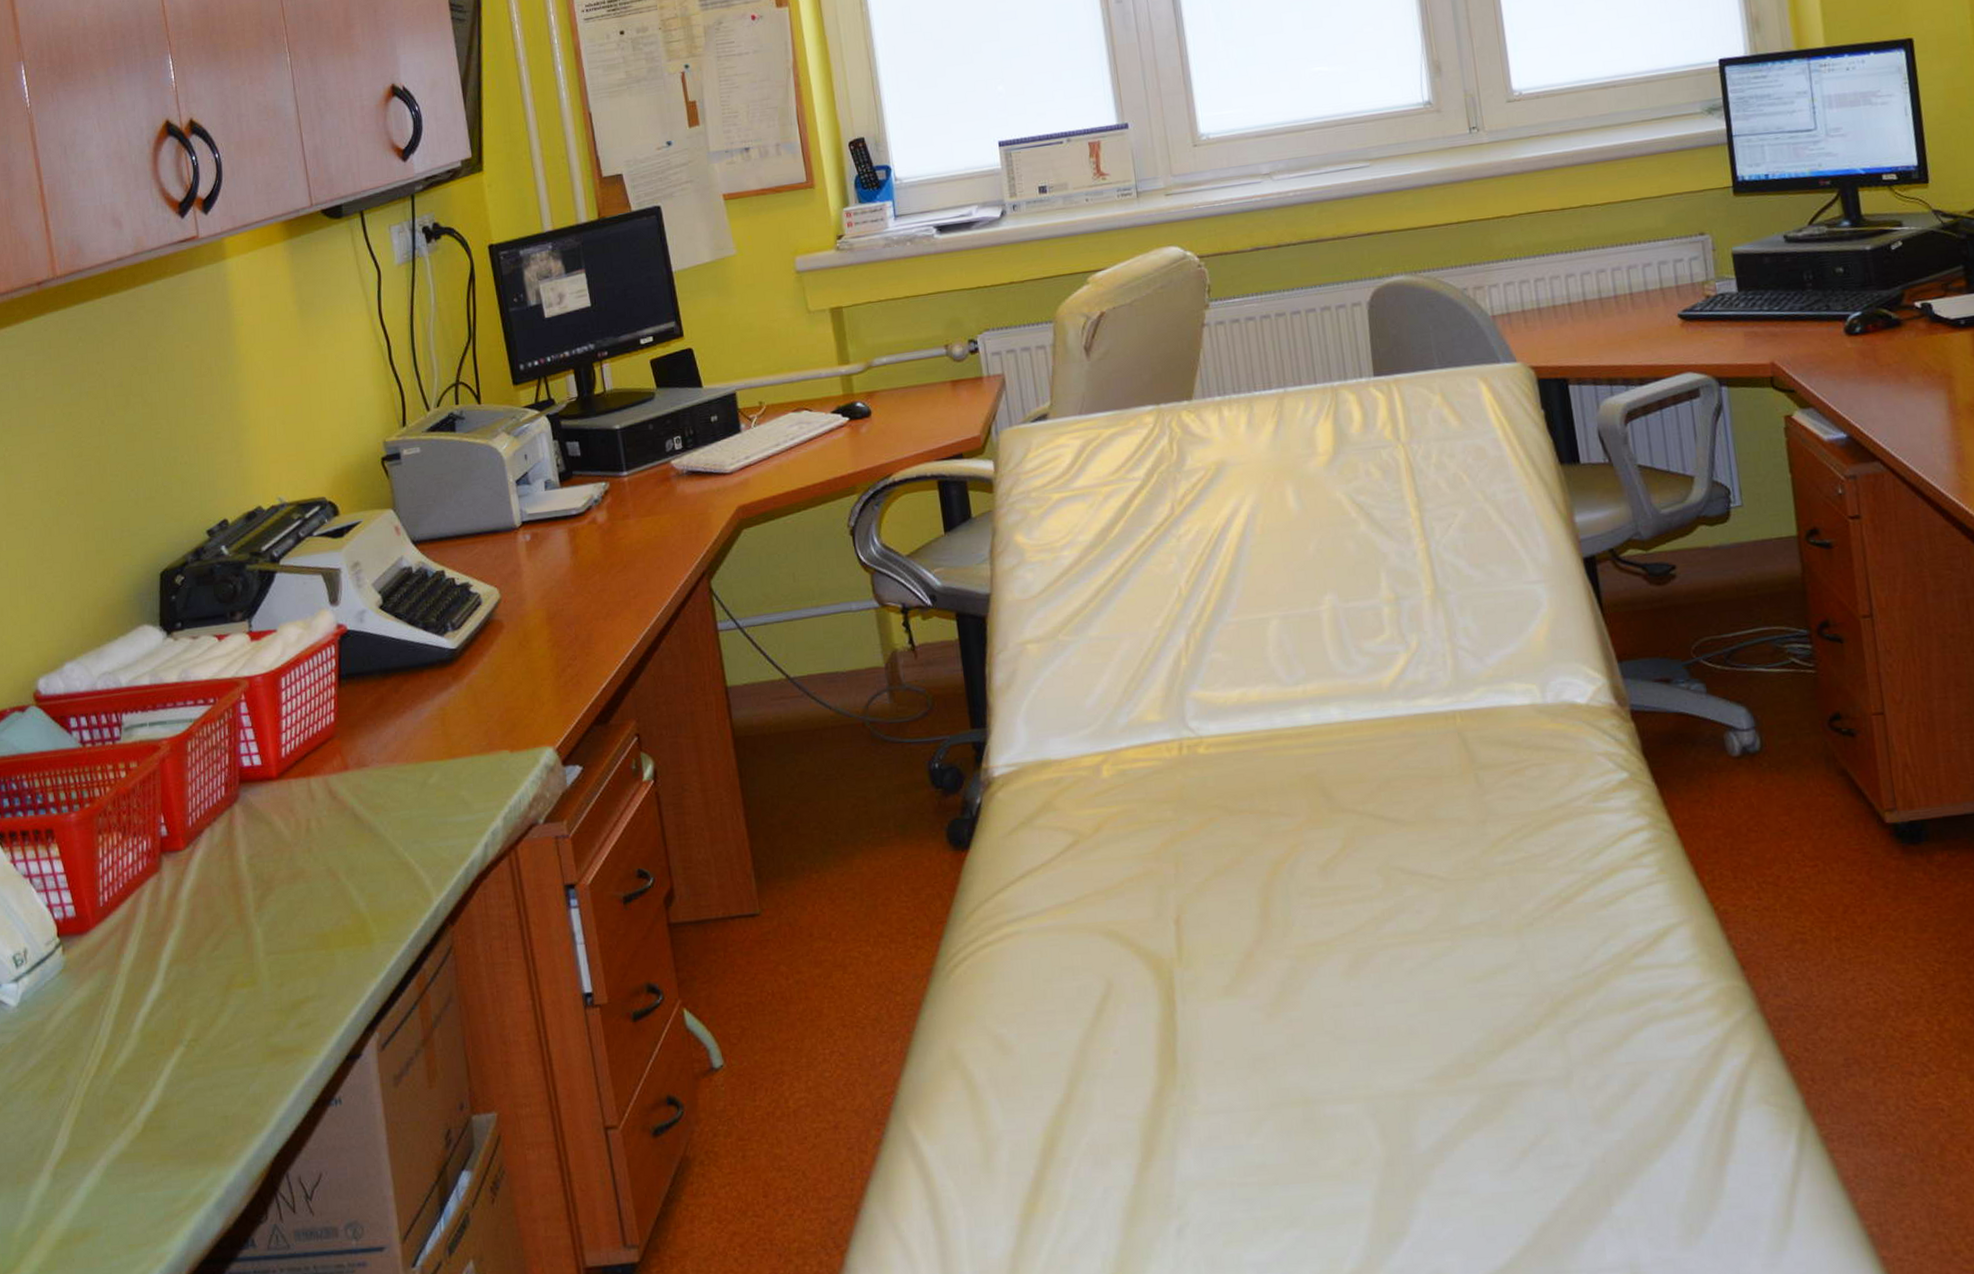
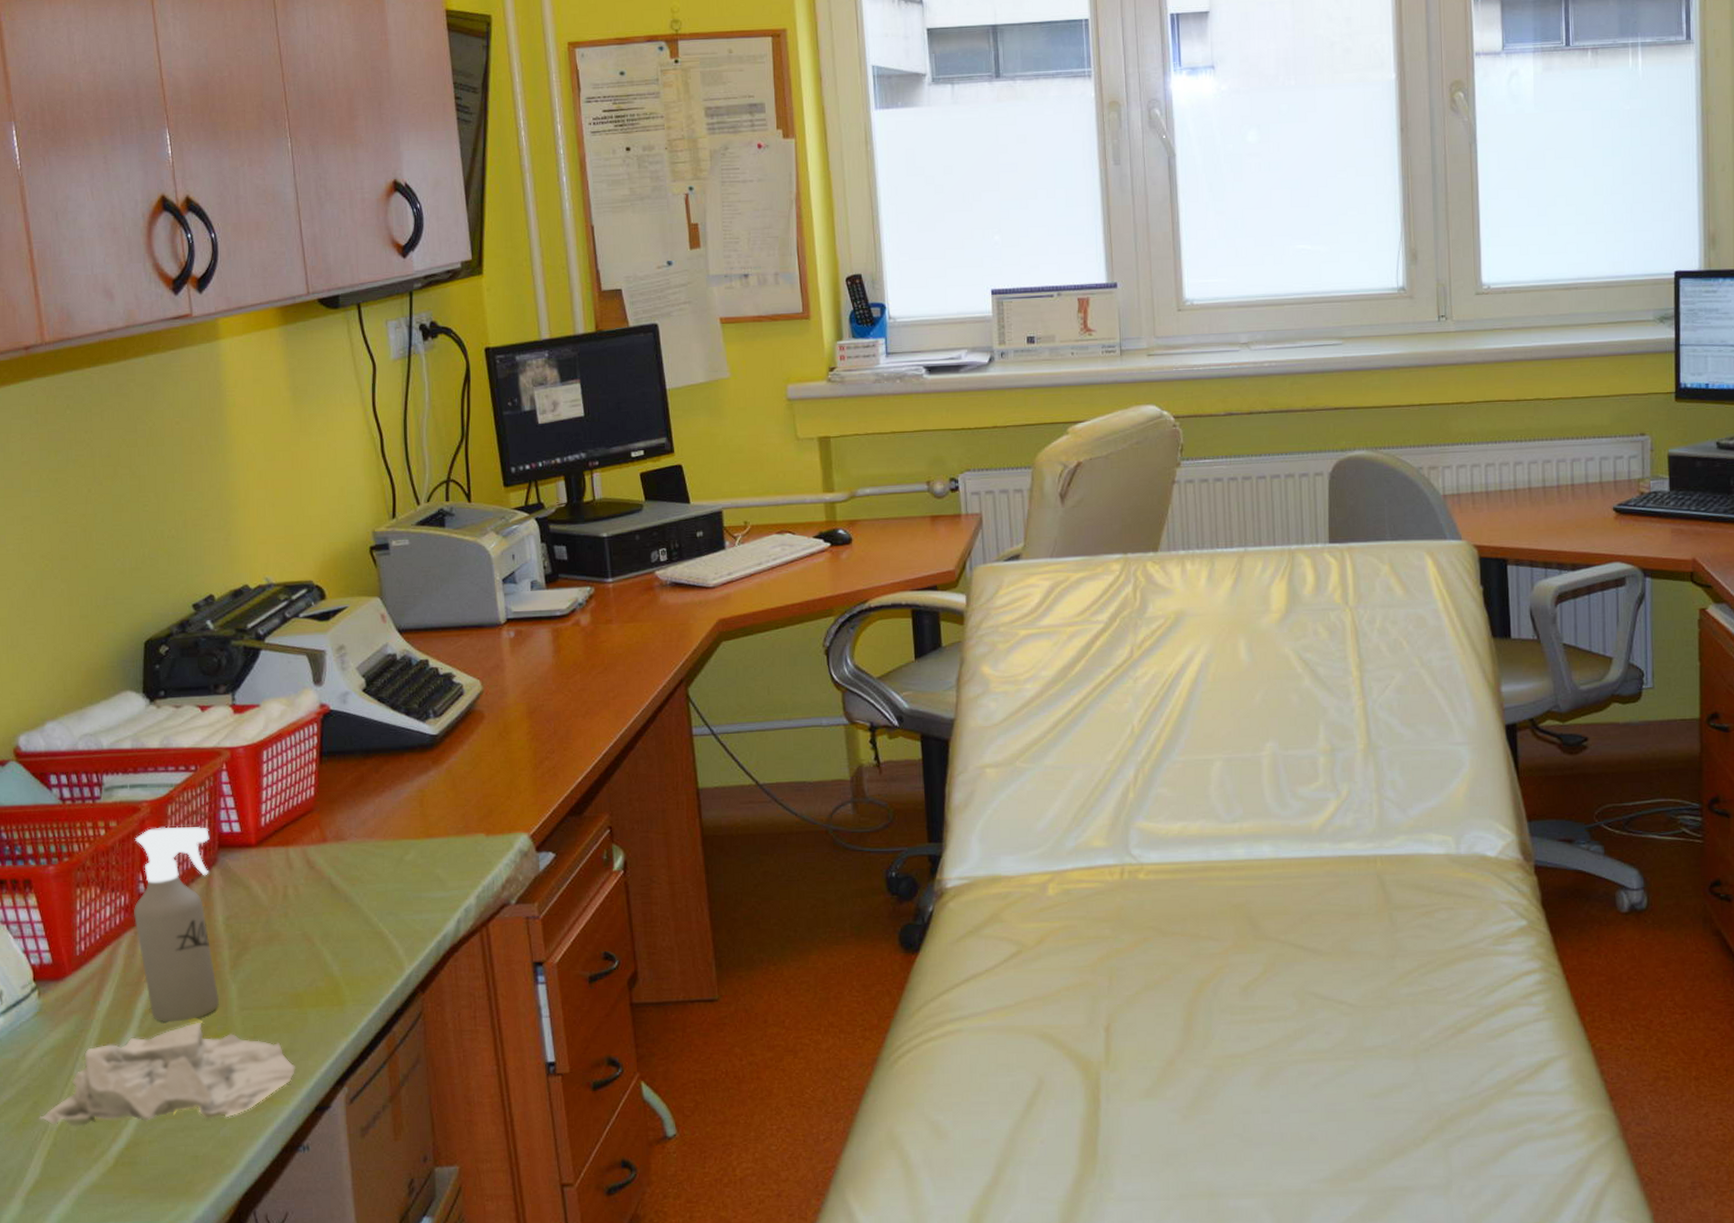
tissue: none [64,970,325,1092] -> present [38,1022,295,1127]
spray bottle: none [156,762,244,973] -> present [134,826,219,1022]

